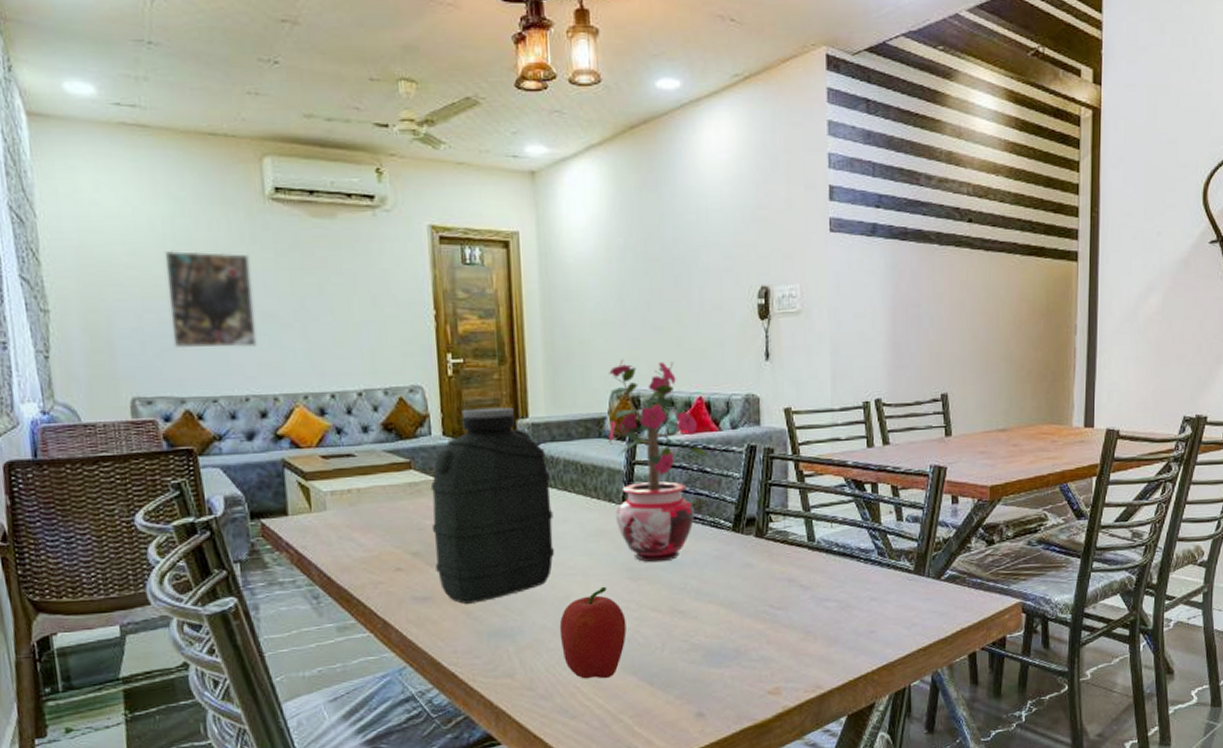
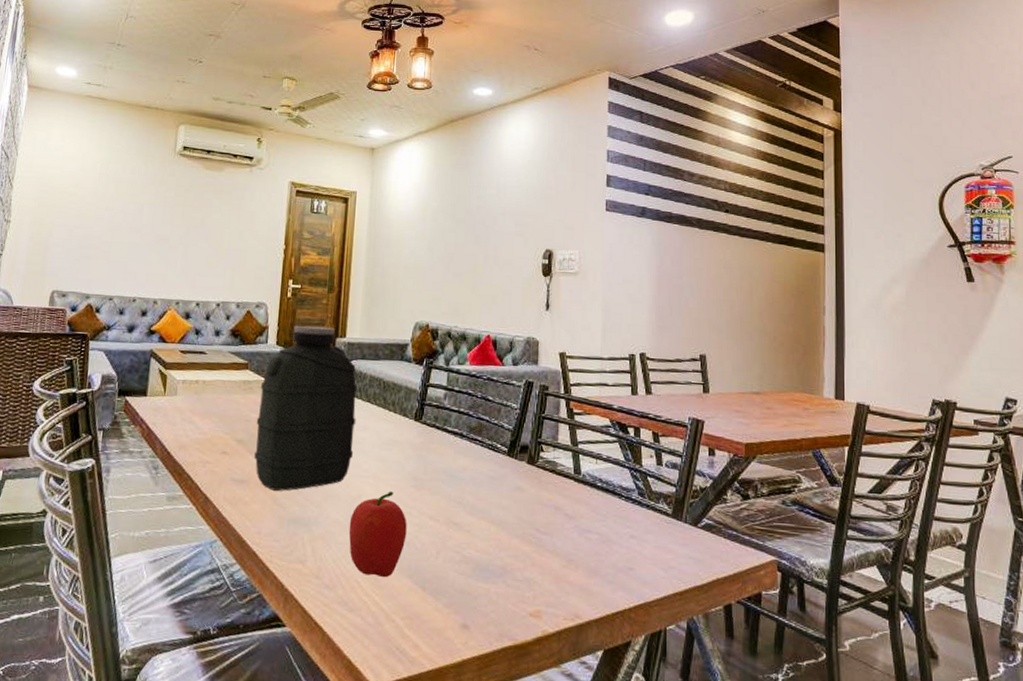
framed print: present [164,250,257,349] -> none [90,185,156,261]
potted plant: present [602,360,708,563] -> none [405,298,491,476]

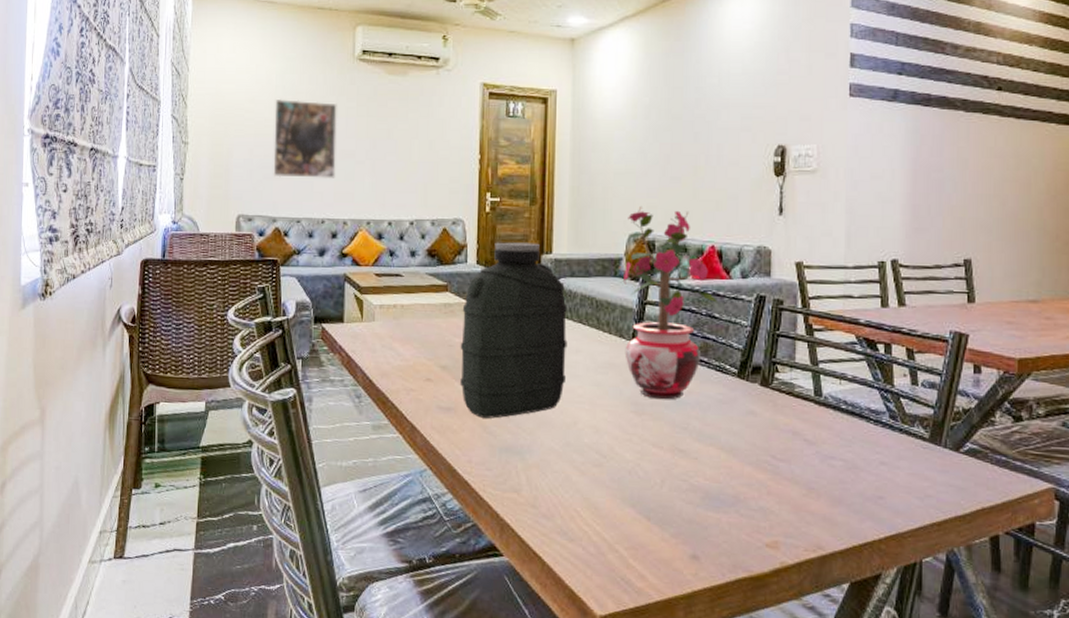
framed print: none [90,185,156,261] -> present [273,98,337,179]
fruit: present [348,491,407,578] -> none [565,417,628,507]
potted plant: none [405,298,491,476] -> present [618,207,717,400]

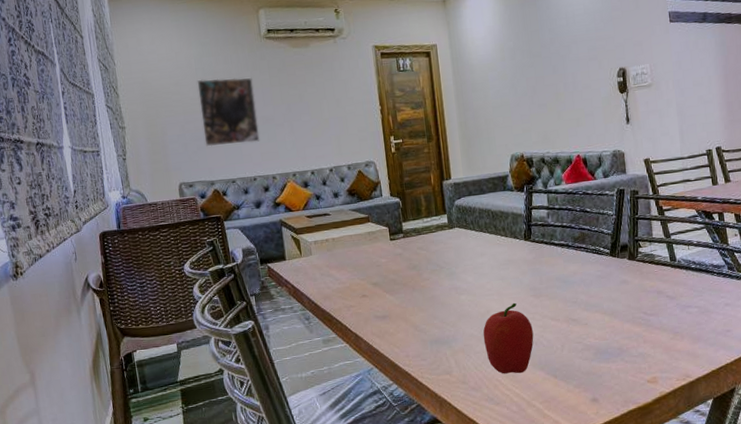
water jug: present [460,242,568,419] -> none [383,172,476,320]
fruit: none [565,417,628,507] -> present [483,302,534,374]
potted plant: present [618,207,717,400] -> none [506,130,588,283]

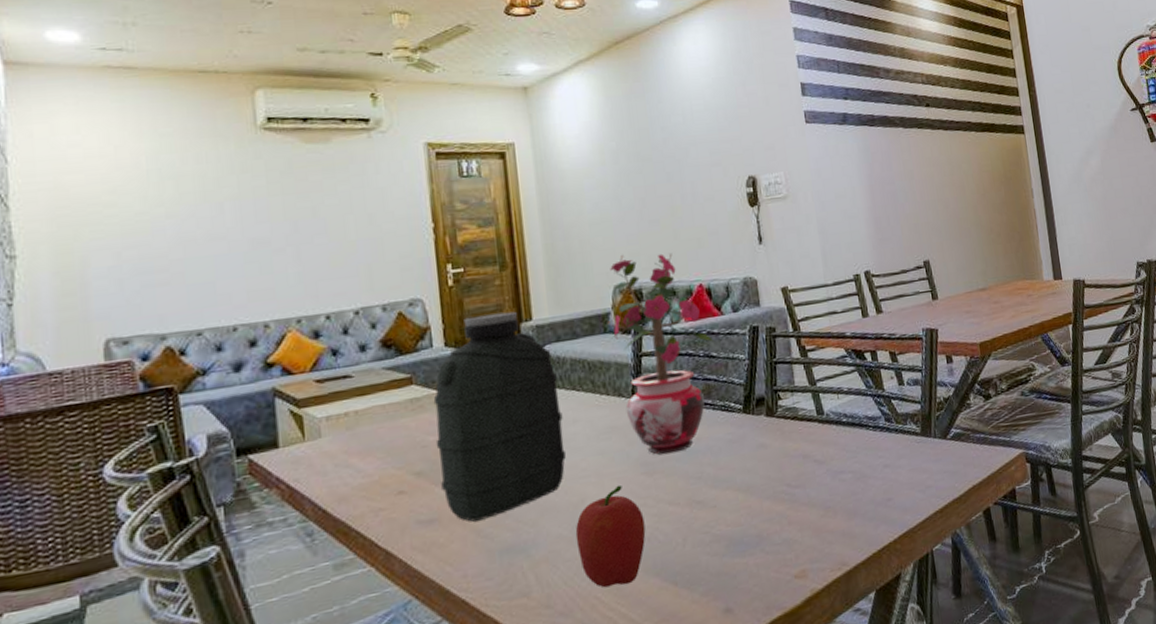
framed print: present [197,78,260,147] -> none [147,183,247,283]
water jug: none [383,172,476,320] -> present [433,311,567,522]
potted plant: none [506,130,588,283] -> present [607,253,713,455]

